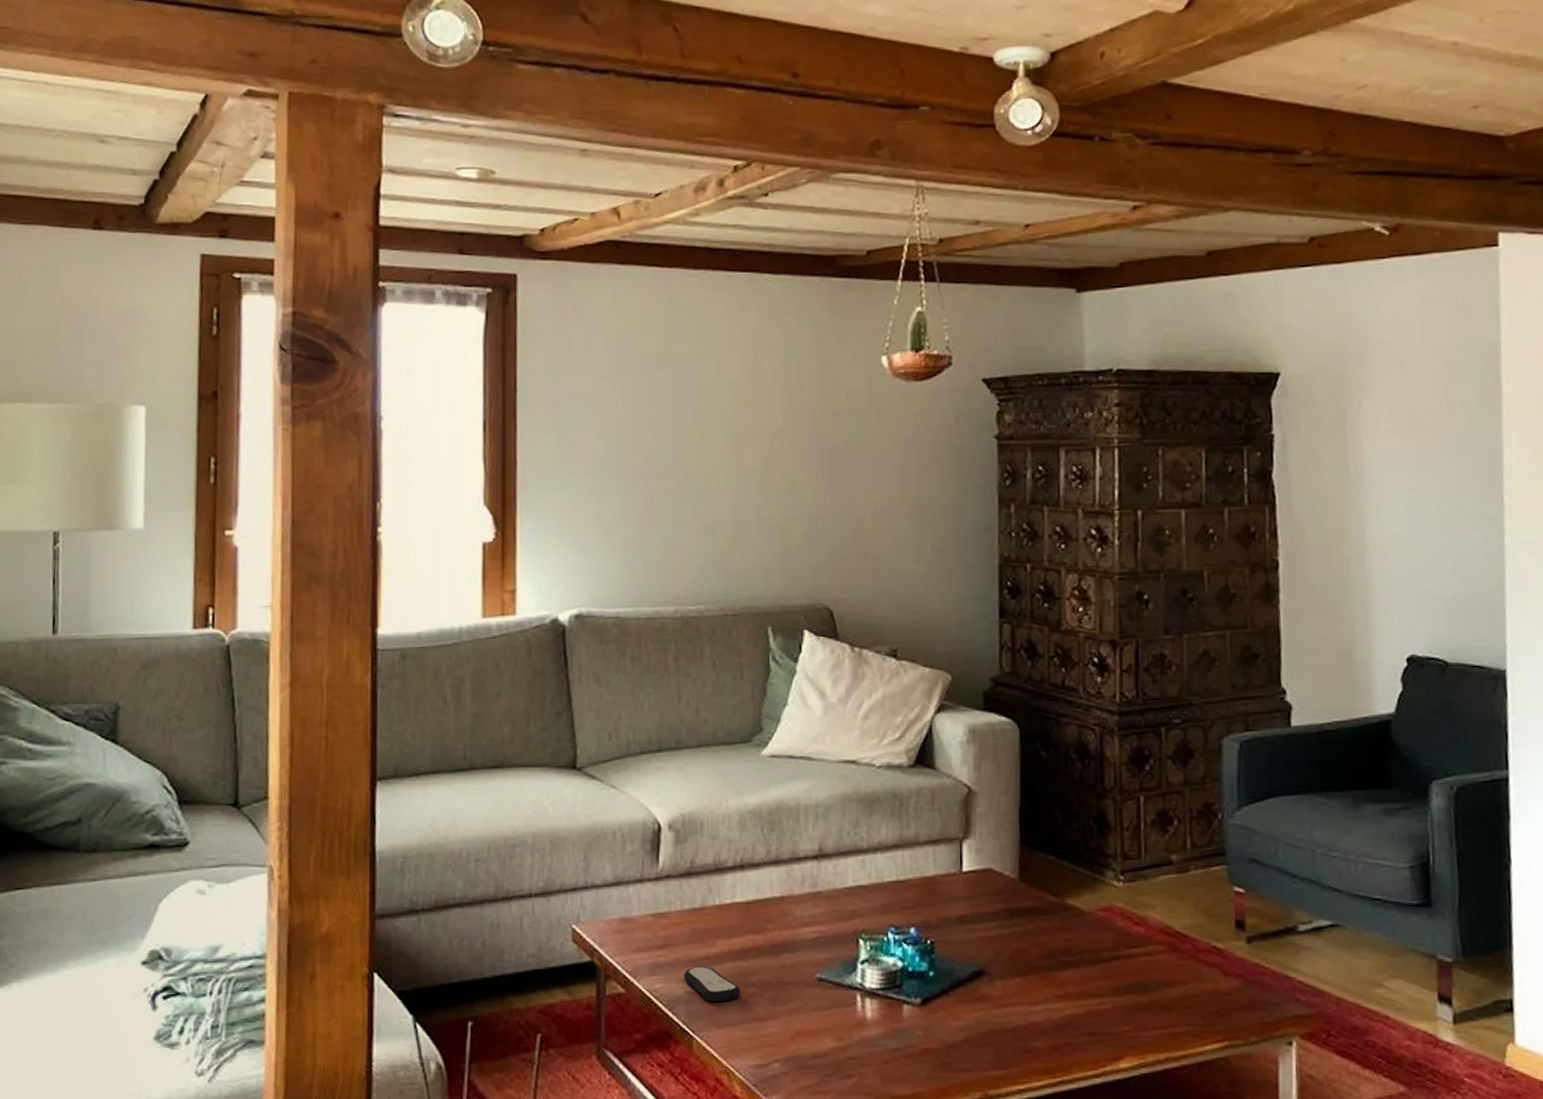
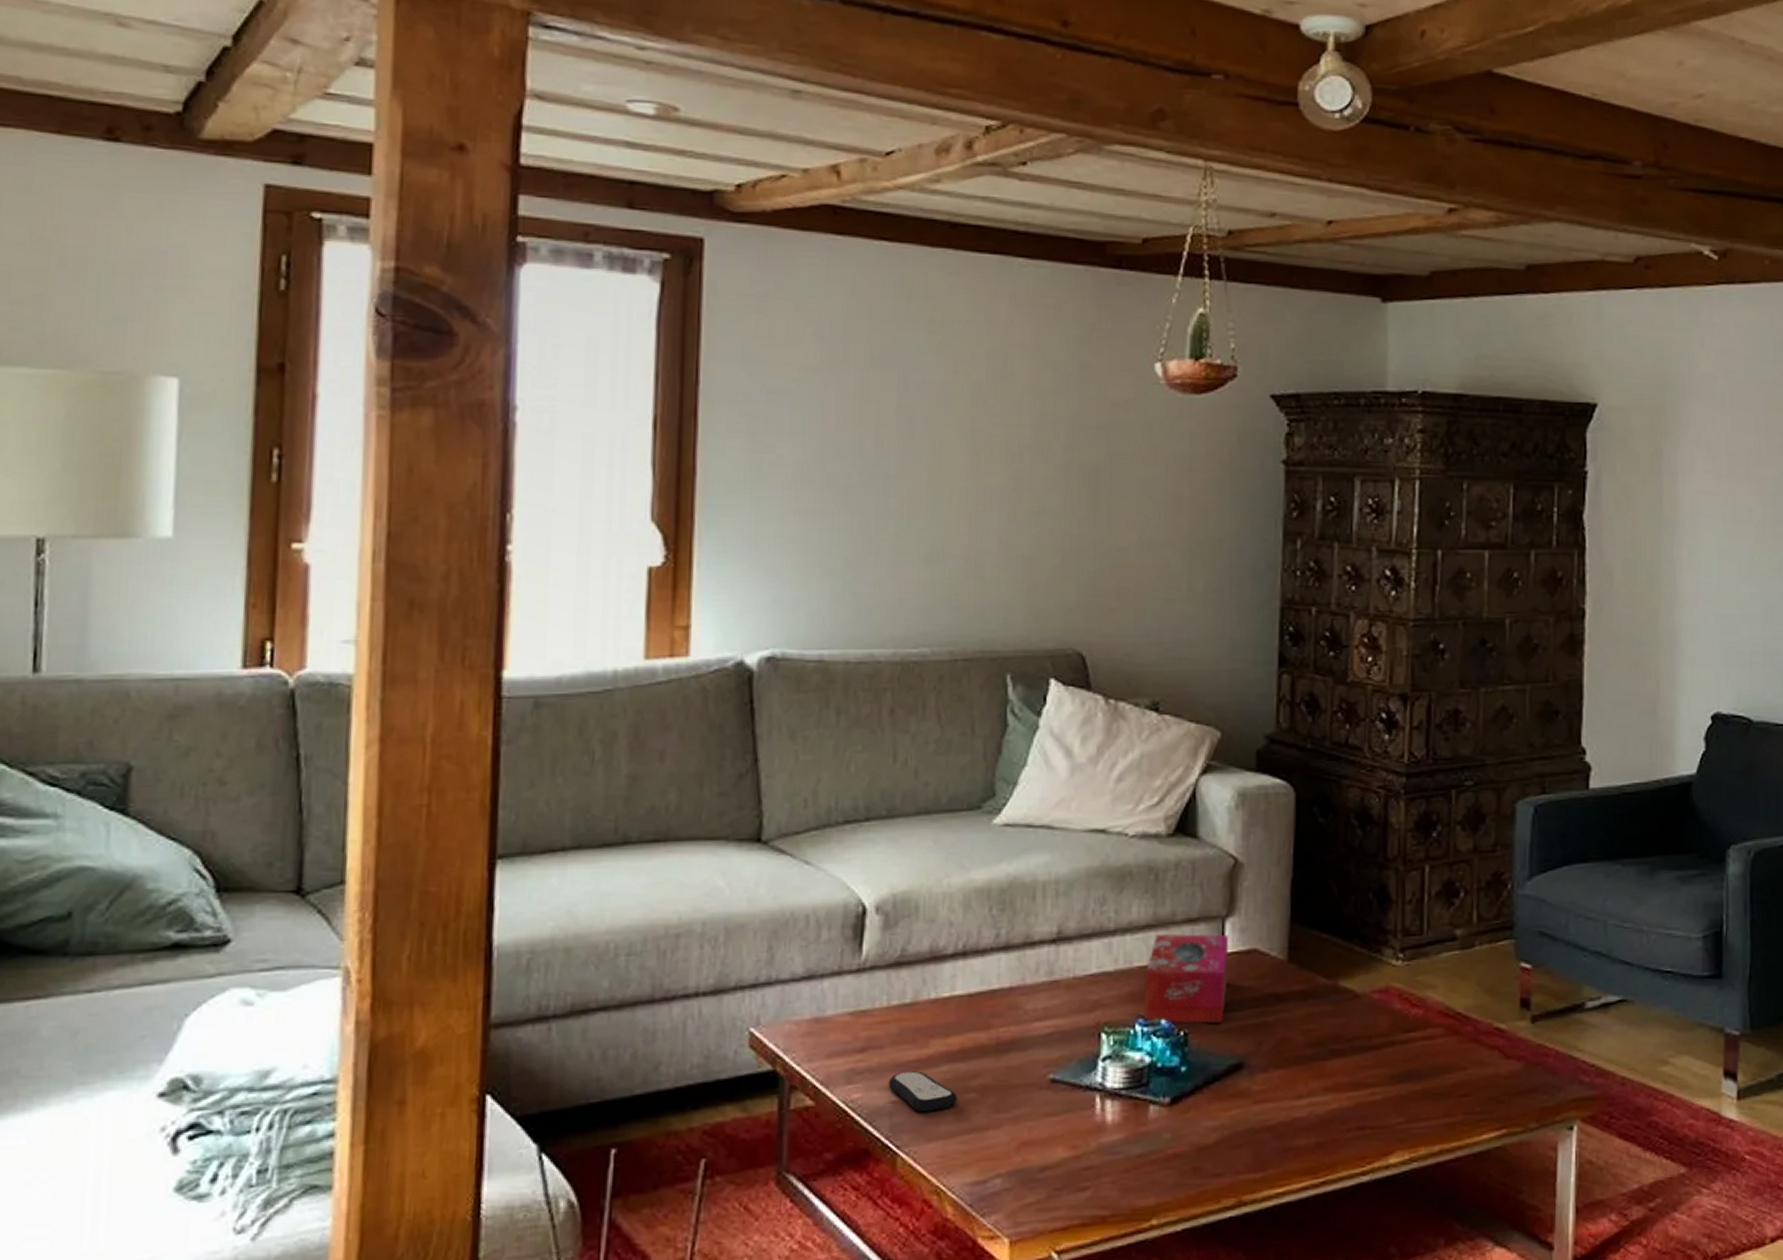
tissue box: none [894,853,967,935] -> present [1143,934,1230,1024]

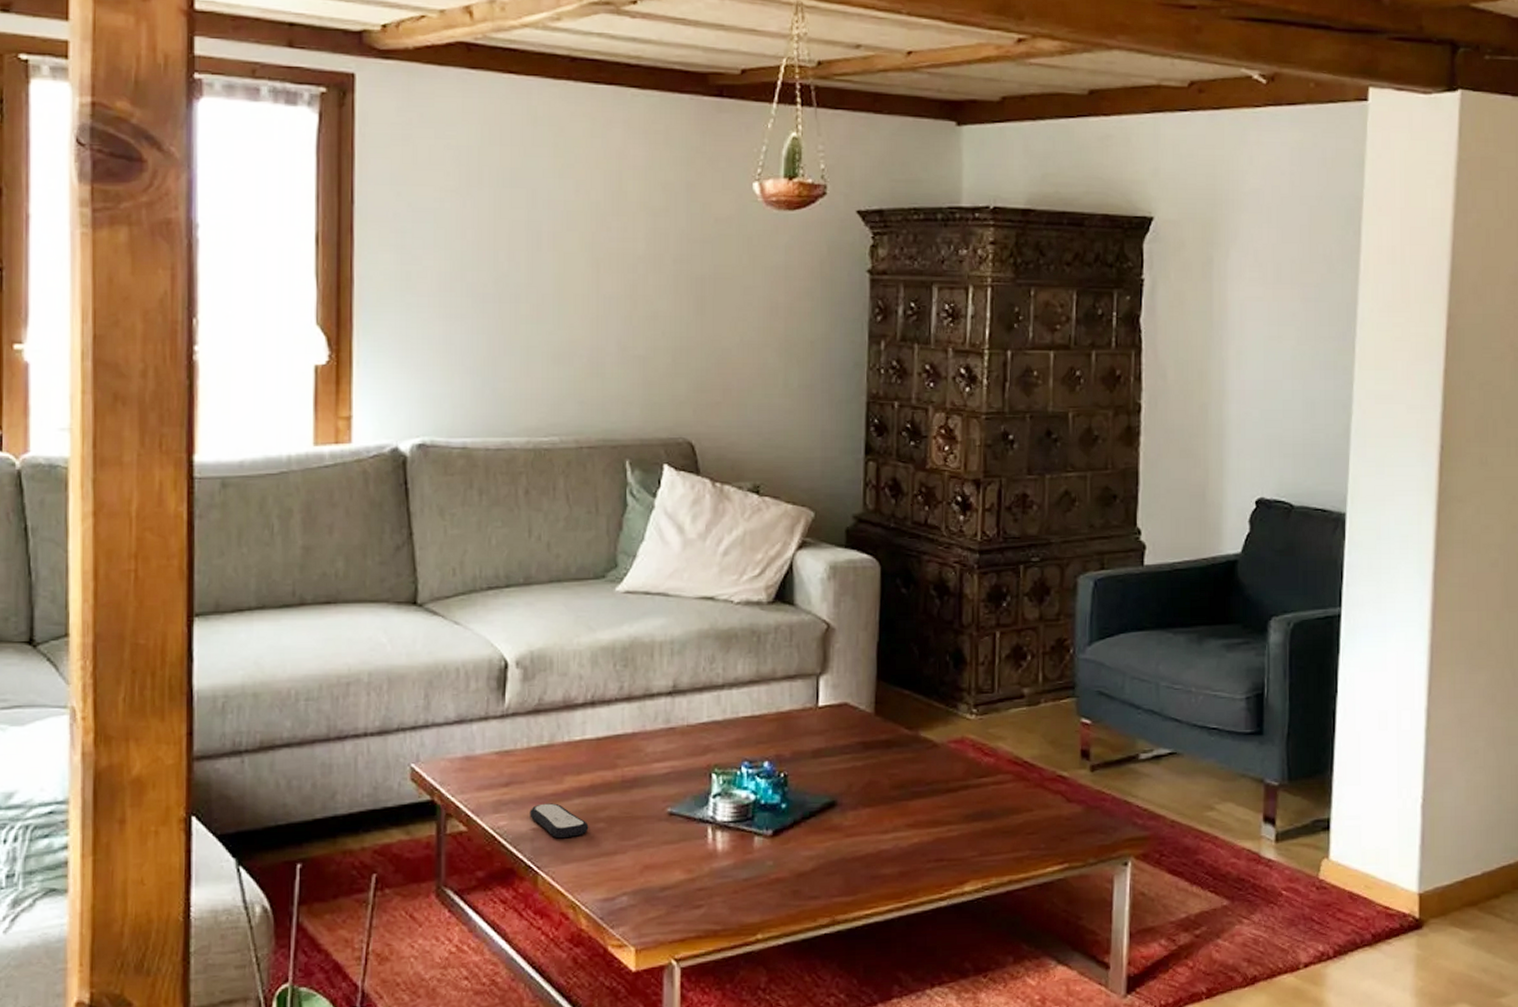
tissue box: present [1143,934,1230,1024] -> none [748,688,823,768]

